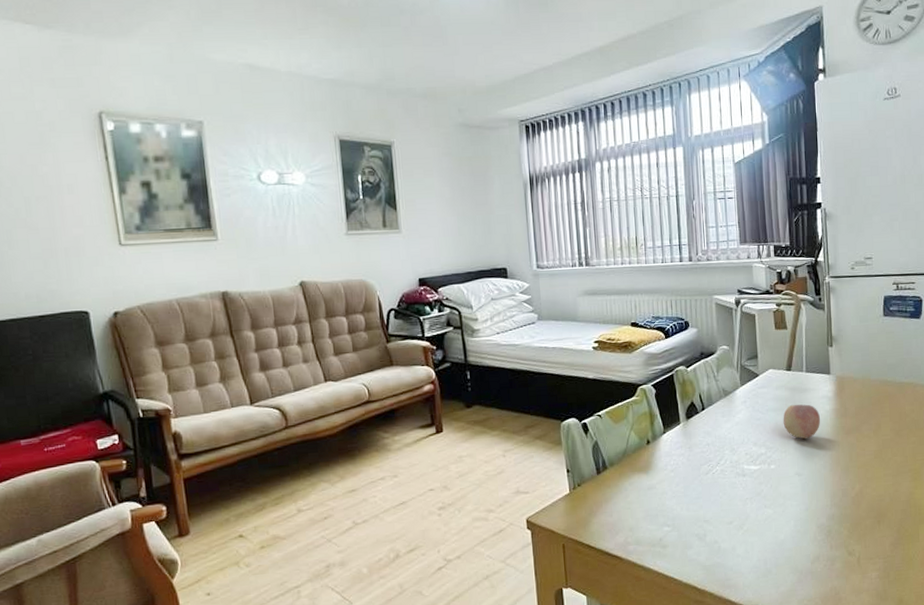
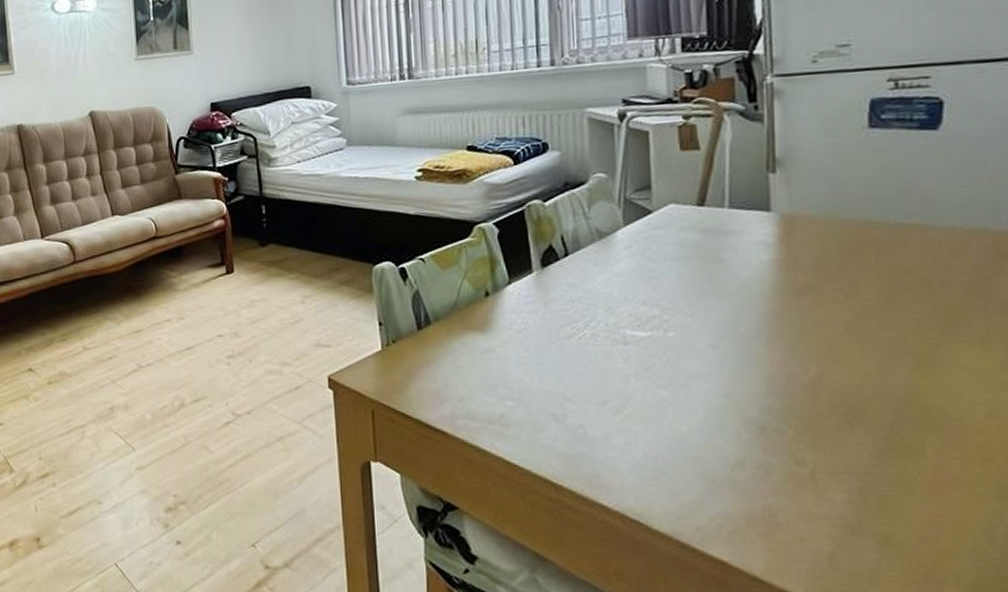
fruit: present [783,404,821,439] -> none [689,251,753,299]

